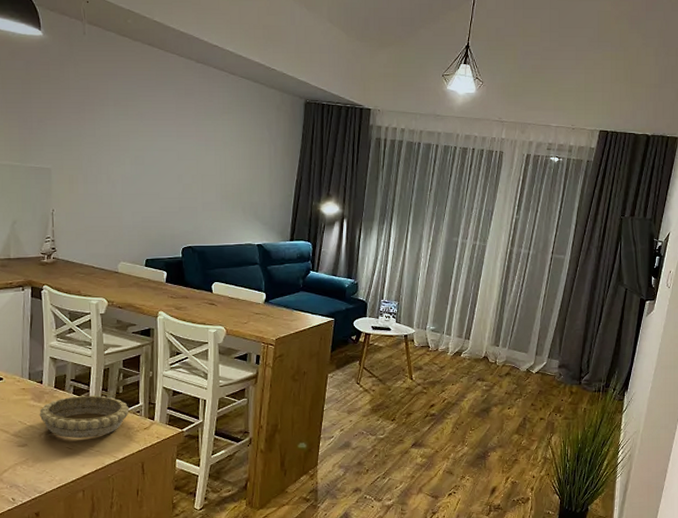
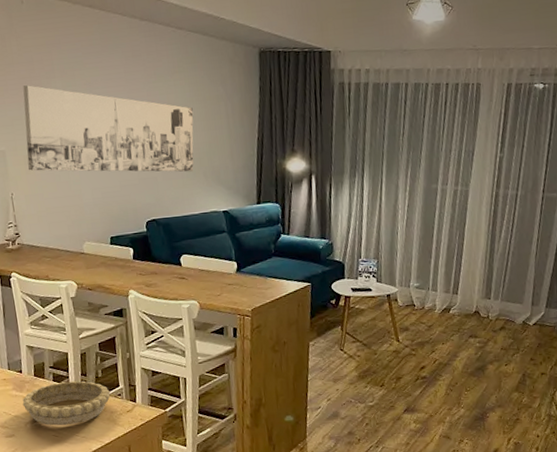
wall art: none [71,110,238,205] -> present [22,85,194,172]

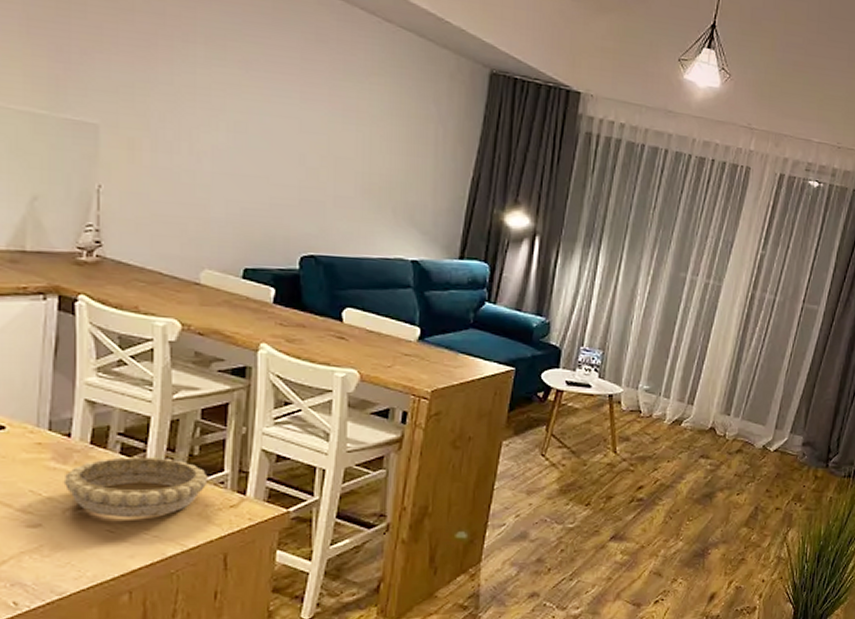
wall art: present [22,85,194,172] -> none [131,43,390,204]

